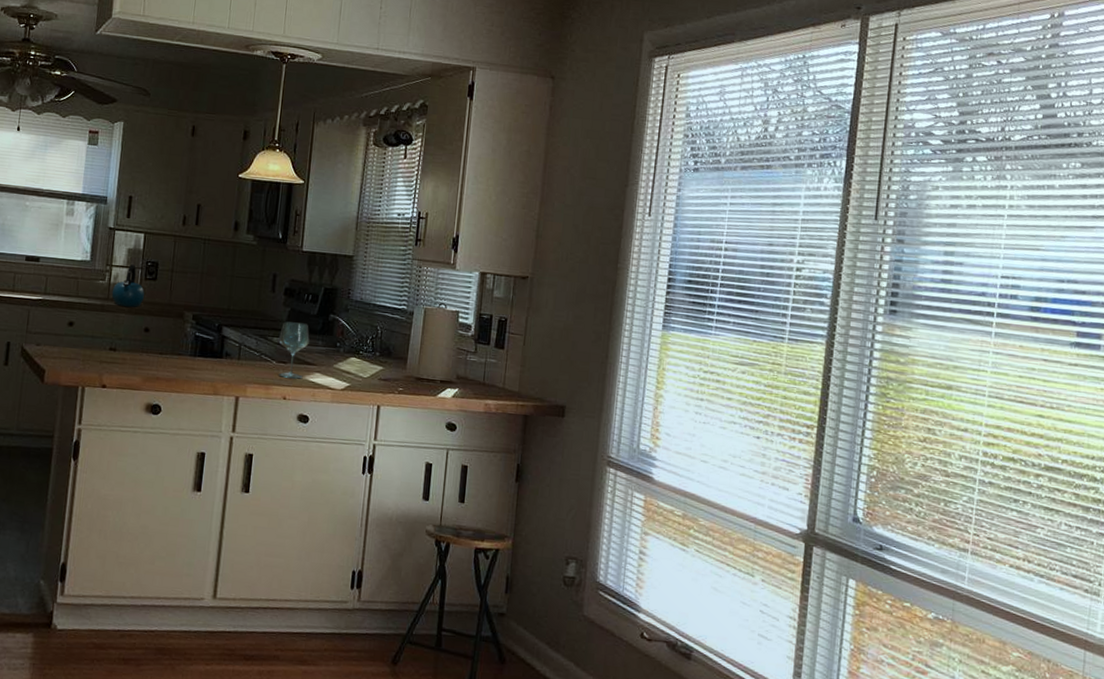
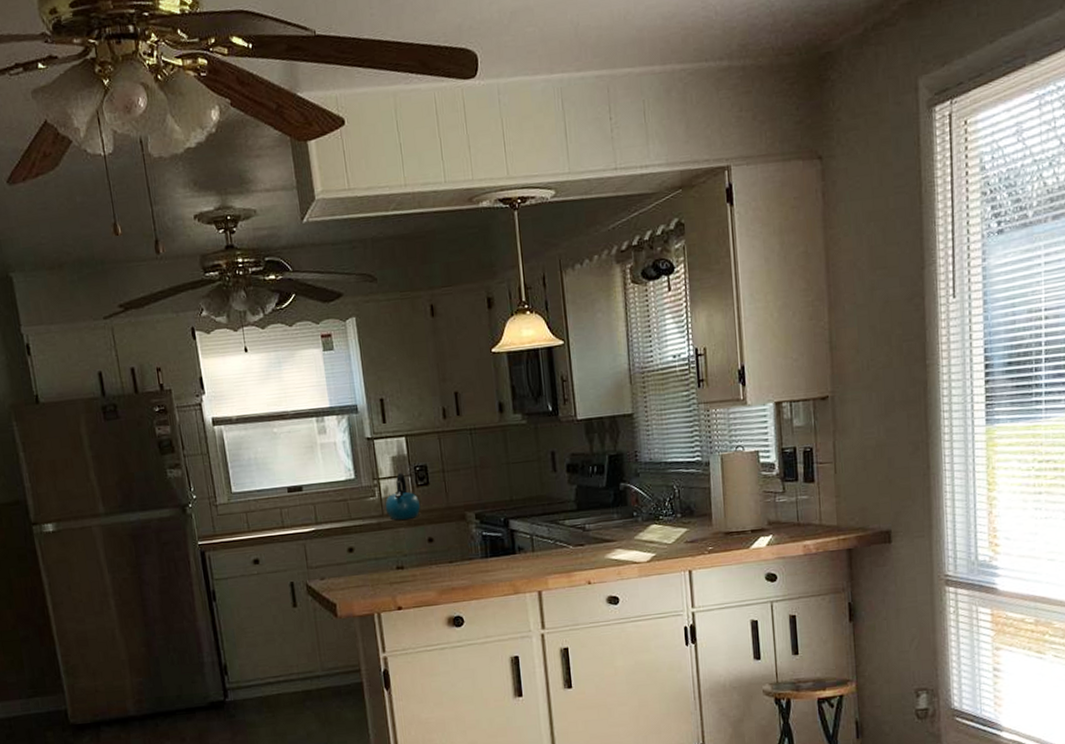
wine glass: present [279,321,310,379] -> none [570,498,604,561]

